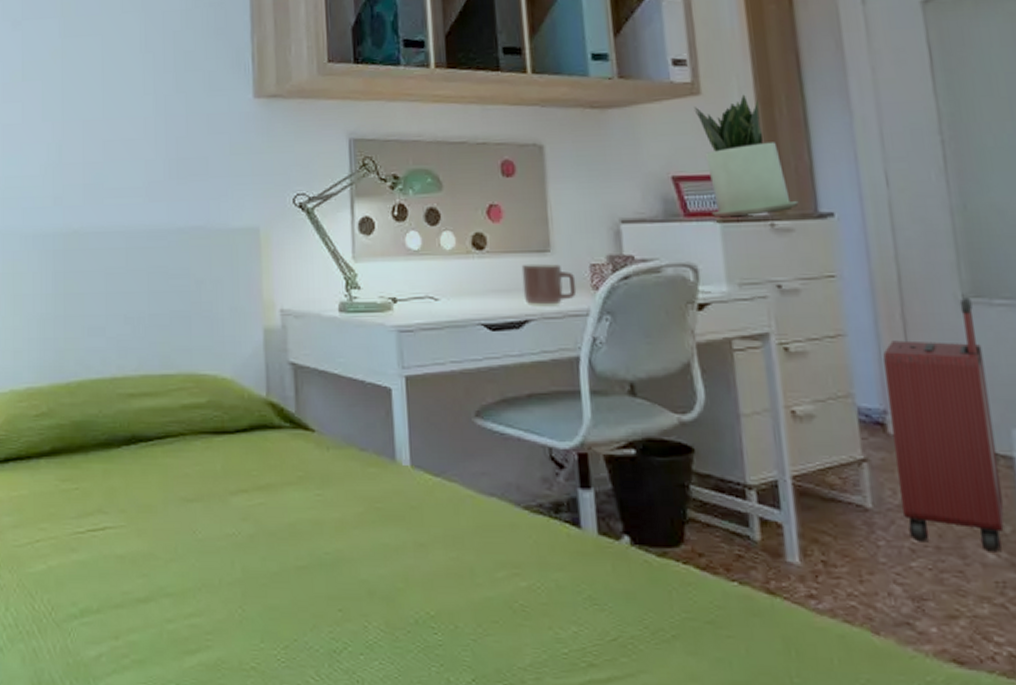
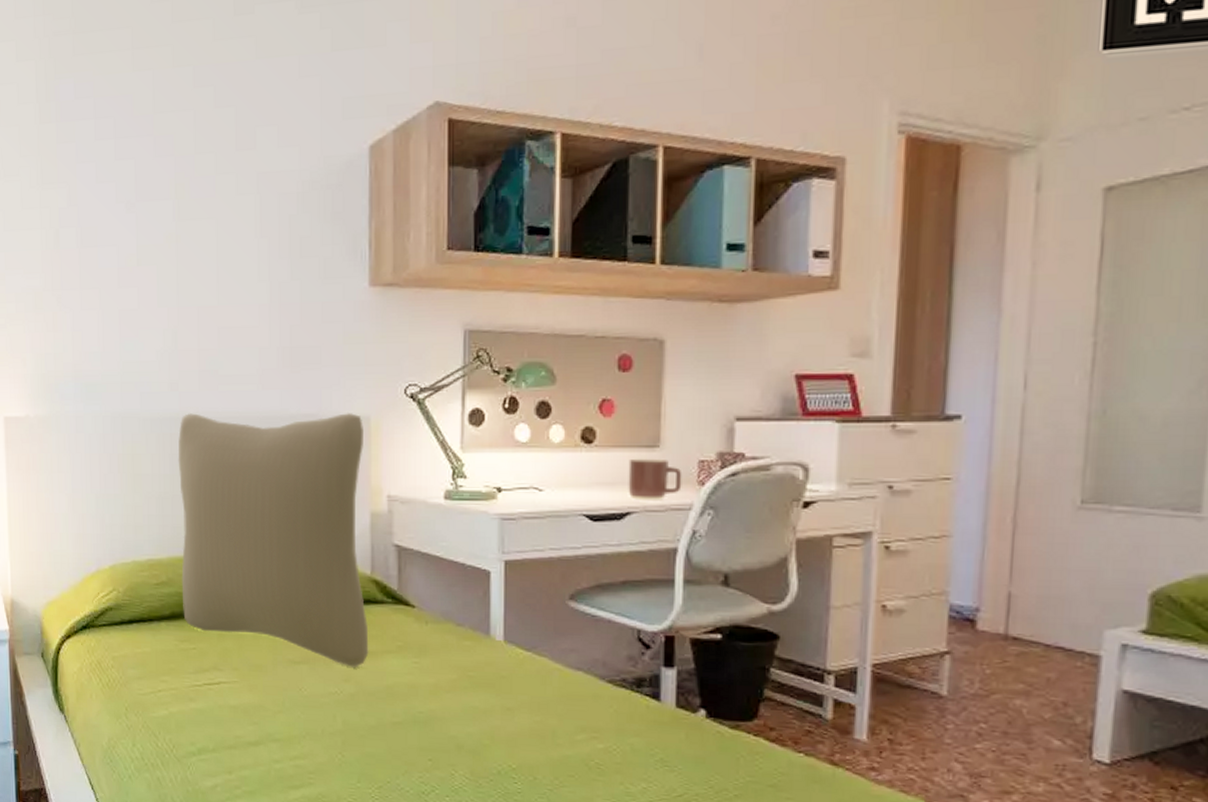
cushion: none [61,224,268,505] -> present [178,413,369,669]
planter: present [693,94,799,219] -> none [829,290,926,419]
suitcase: present [883,298,1004,552] -> none [976,503,1091,739]

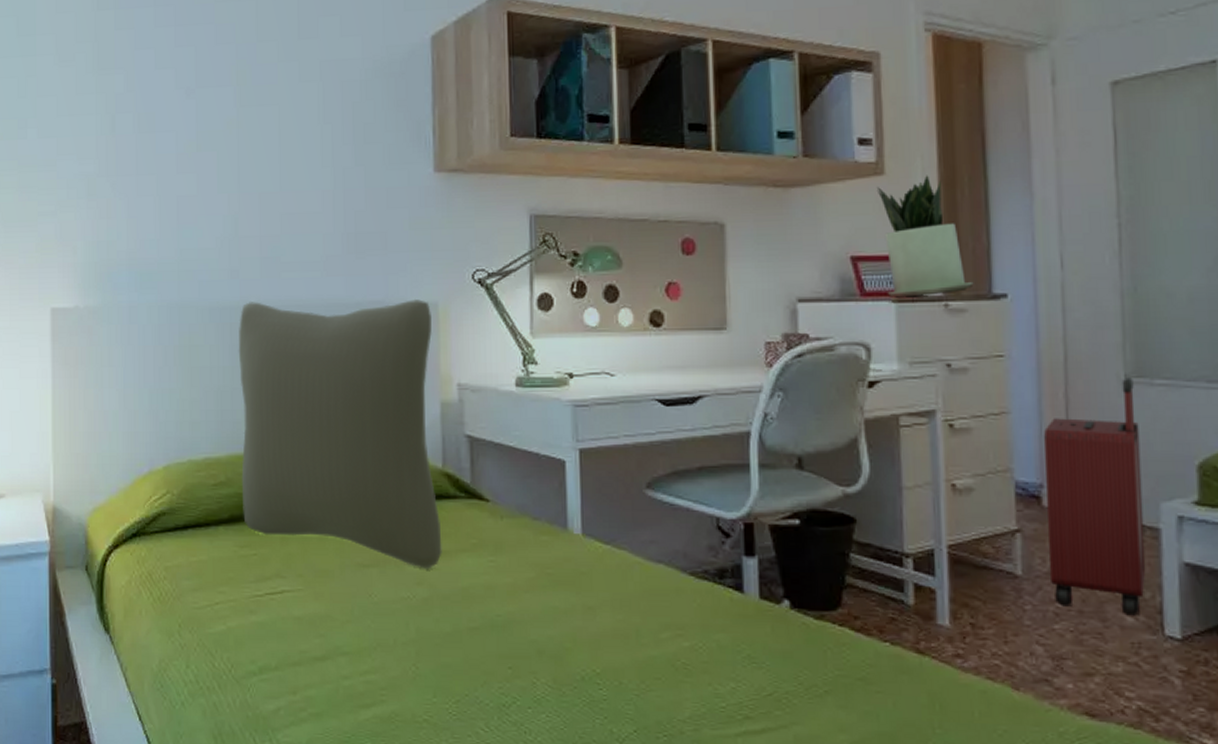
mug: present [628,458,682,500] -> none [697,341,751,383]
planter: none [829,290,926,419] -> present [876,175,974,299]
suitcase: none [976,503,1091,739] -> present [1044,378,1146,616]

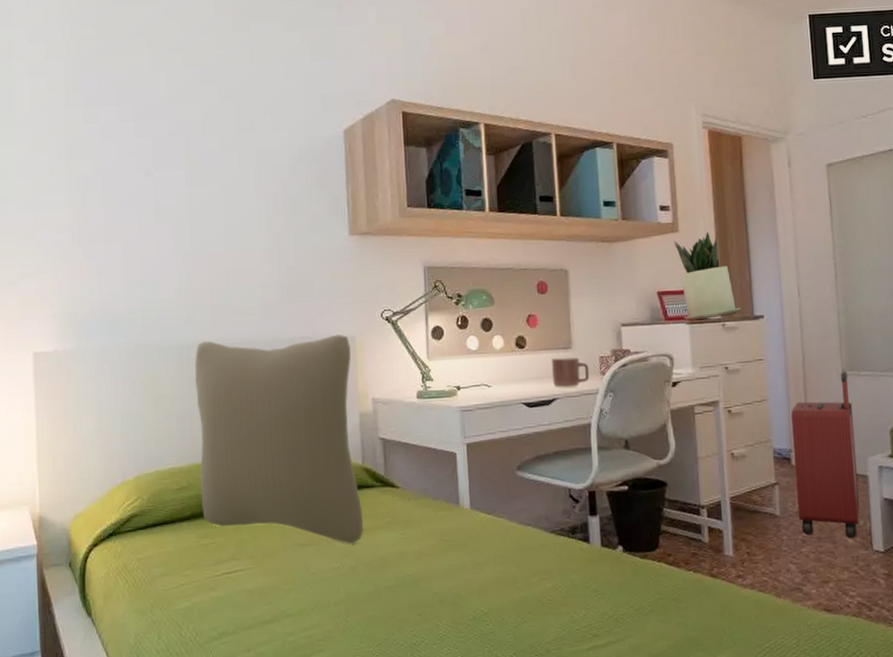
mug: none [697,341,751,383] -> present [551,357,590,389]

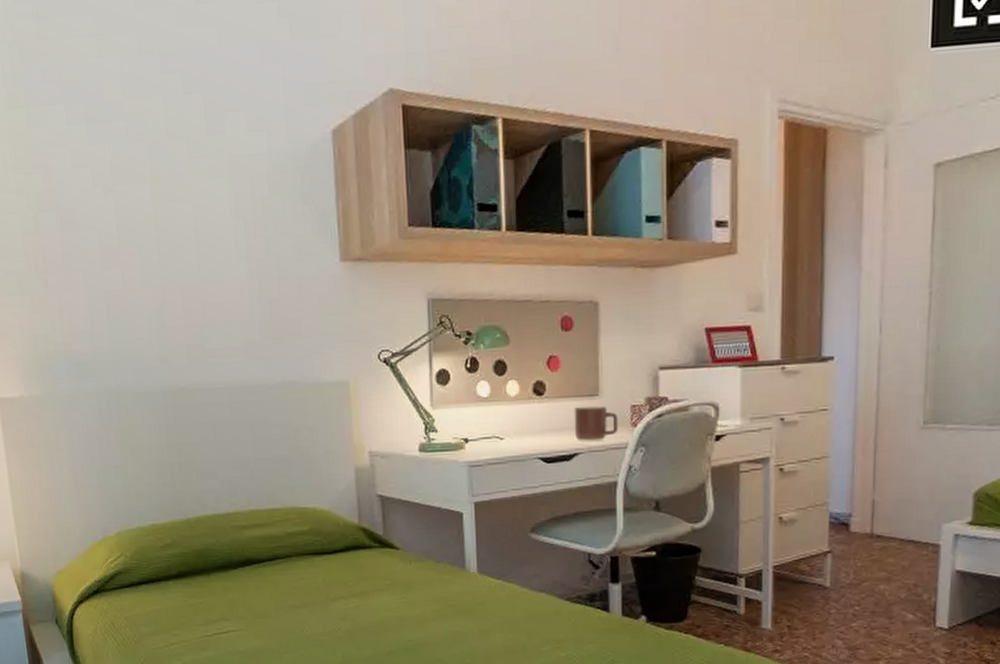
cushion: present [195,334,364,545] -> none [172,379,361,608]
planter: present [673,231,741,322] -> none [729,253,807,364]
suitcase: present [791,371,860,538] -> none [851,424,931,613]

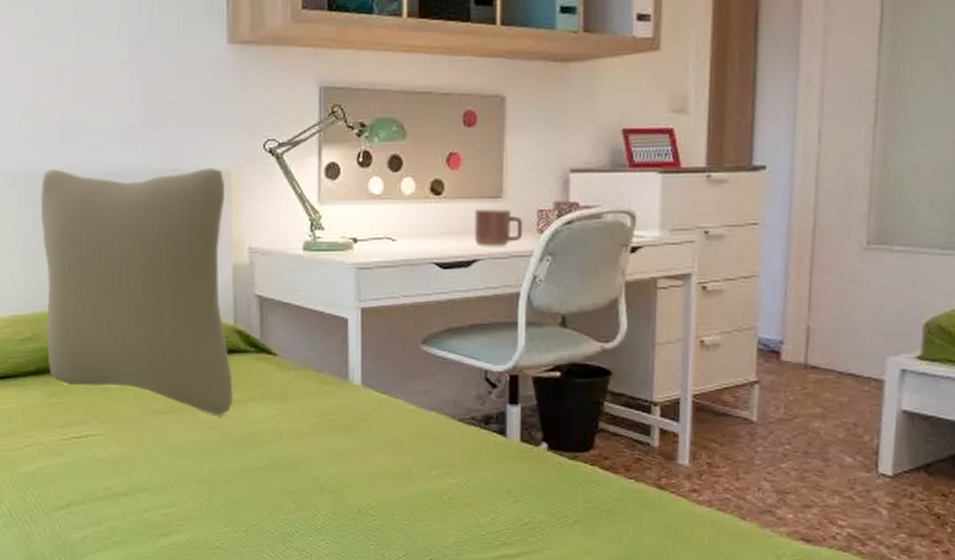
cushion: none [172,379,361,608] -> present [40,168,233,417]

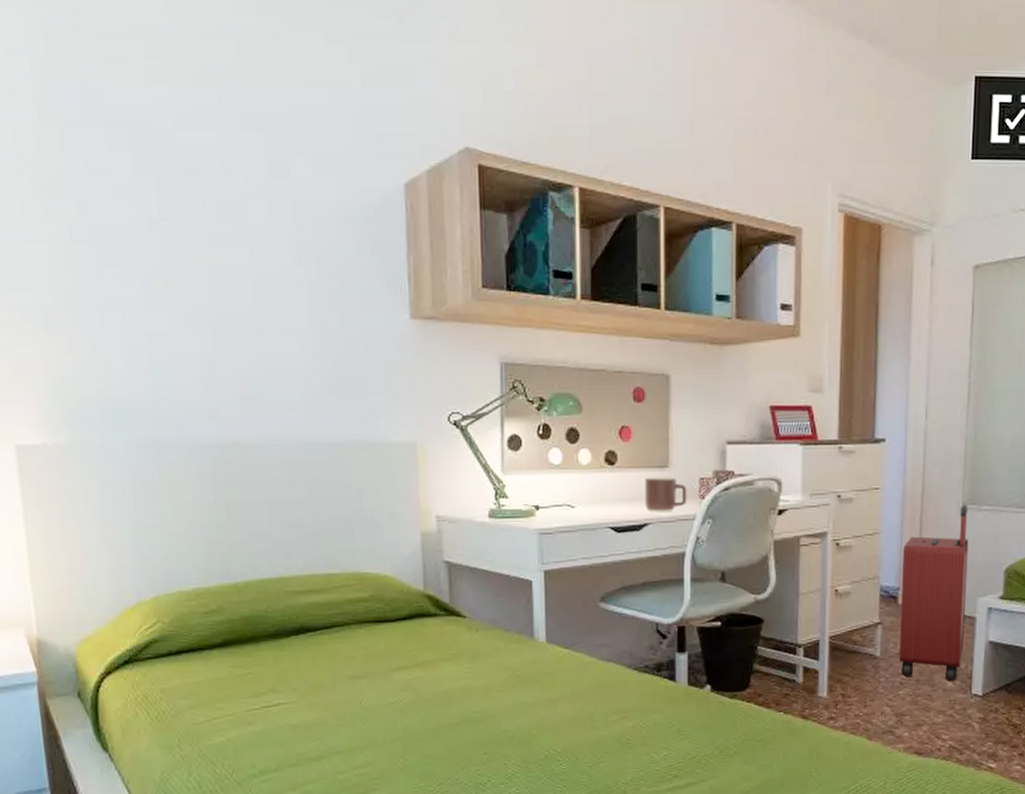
cushion: present [40,168,233,417] -> none [221,439,425,678]
suitcase: none [781,244,875,456] -> present [898,505,969,681]

